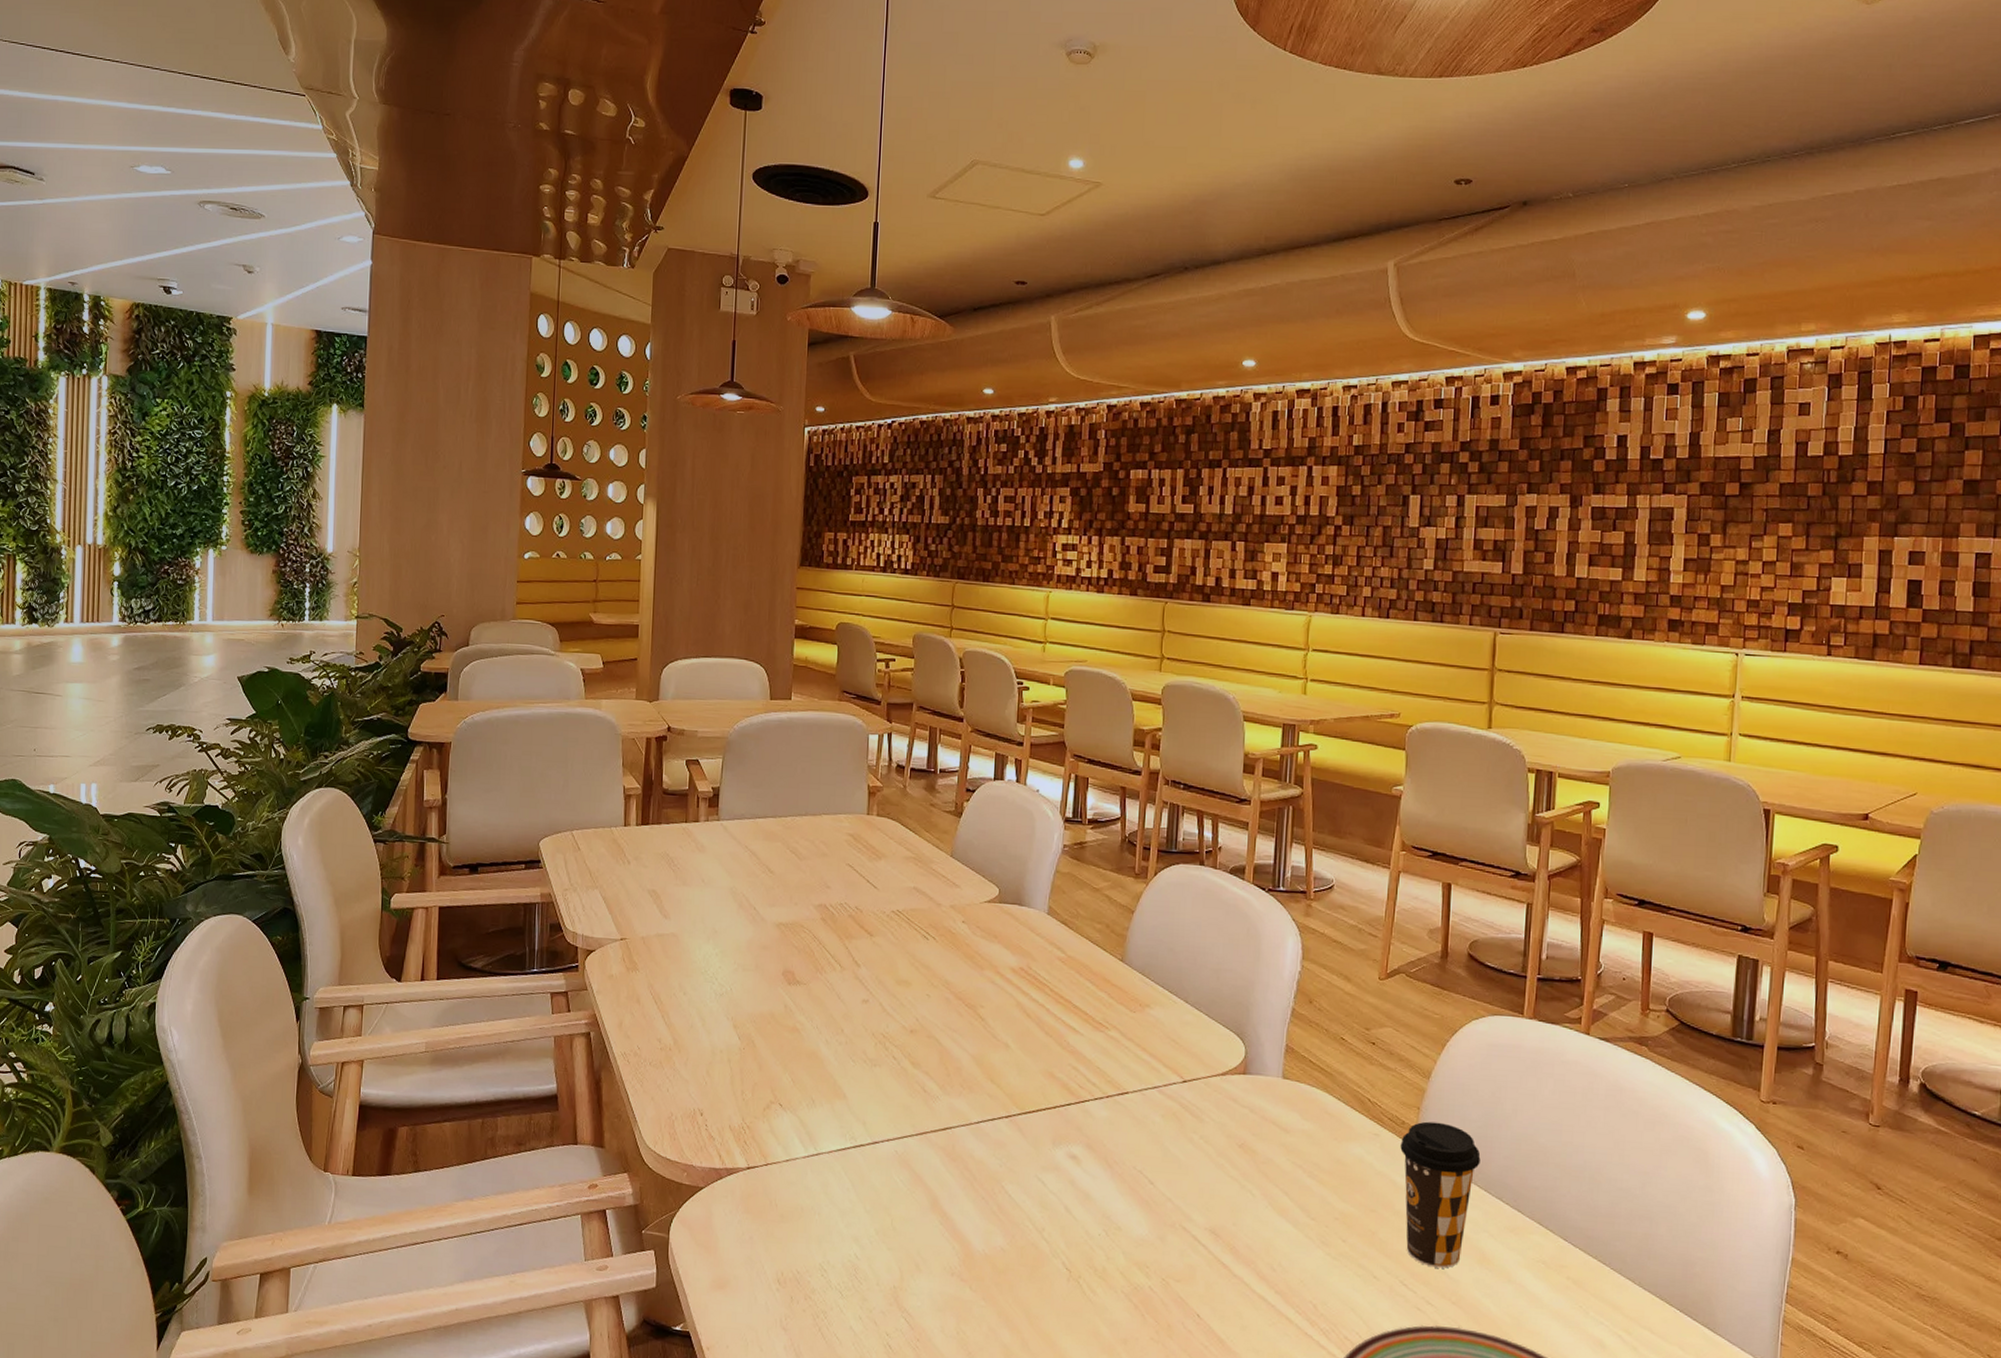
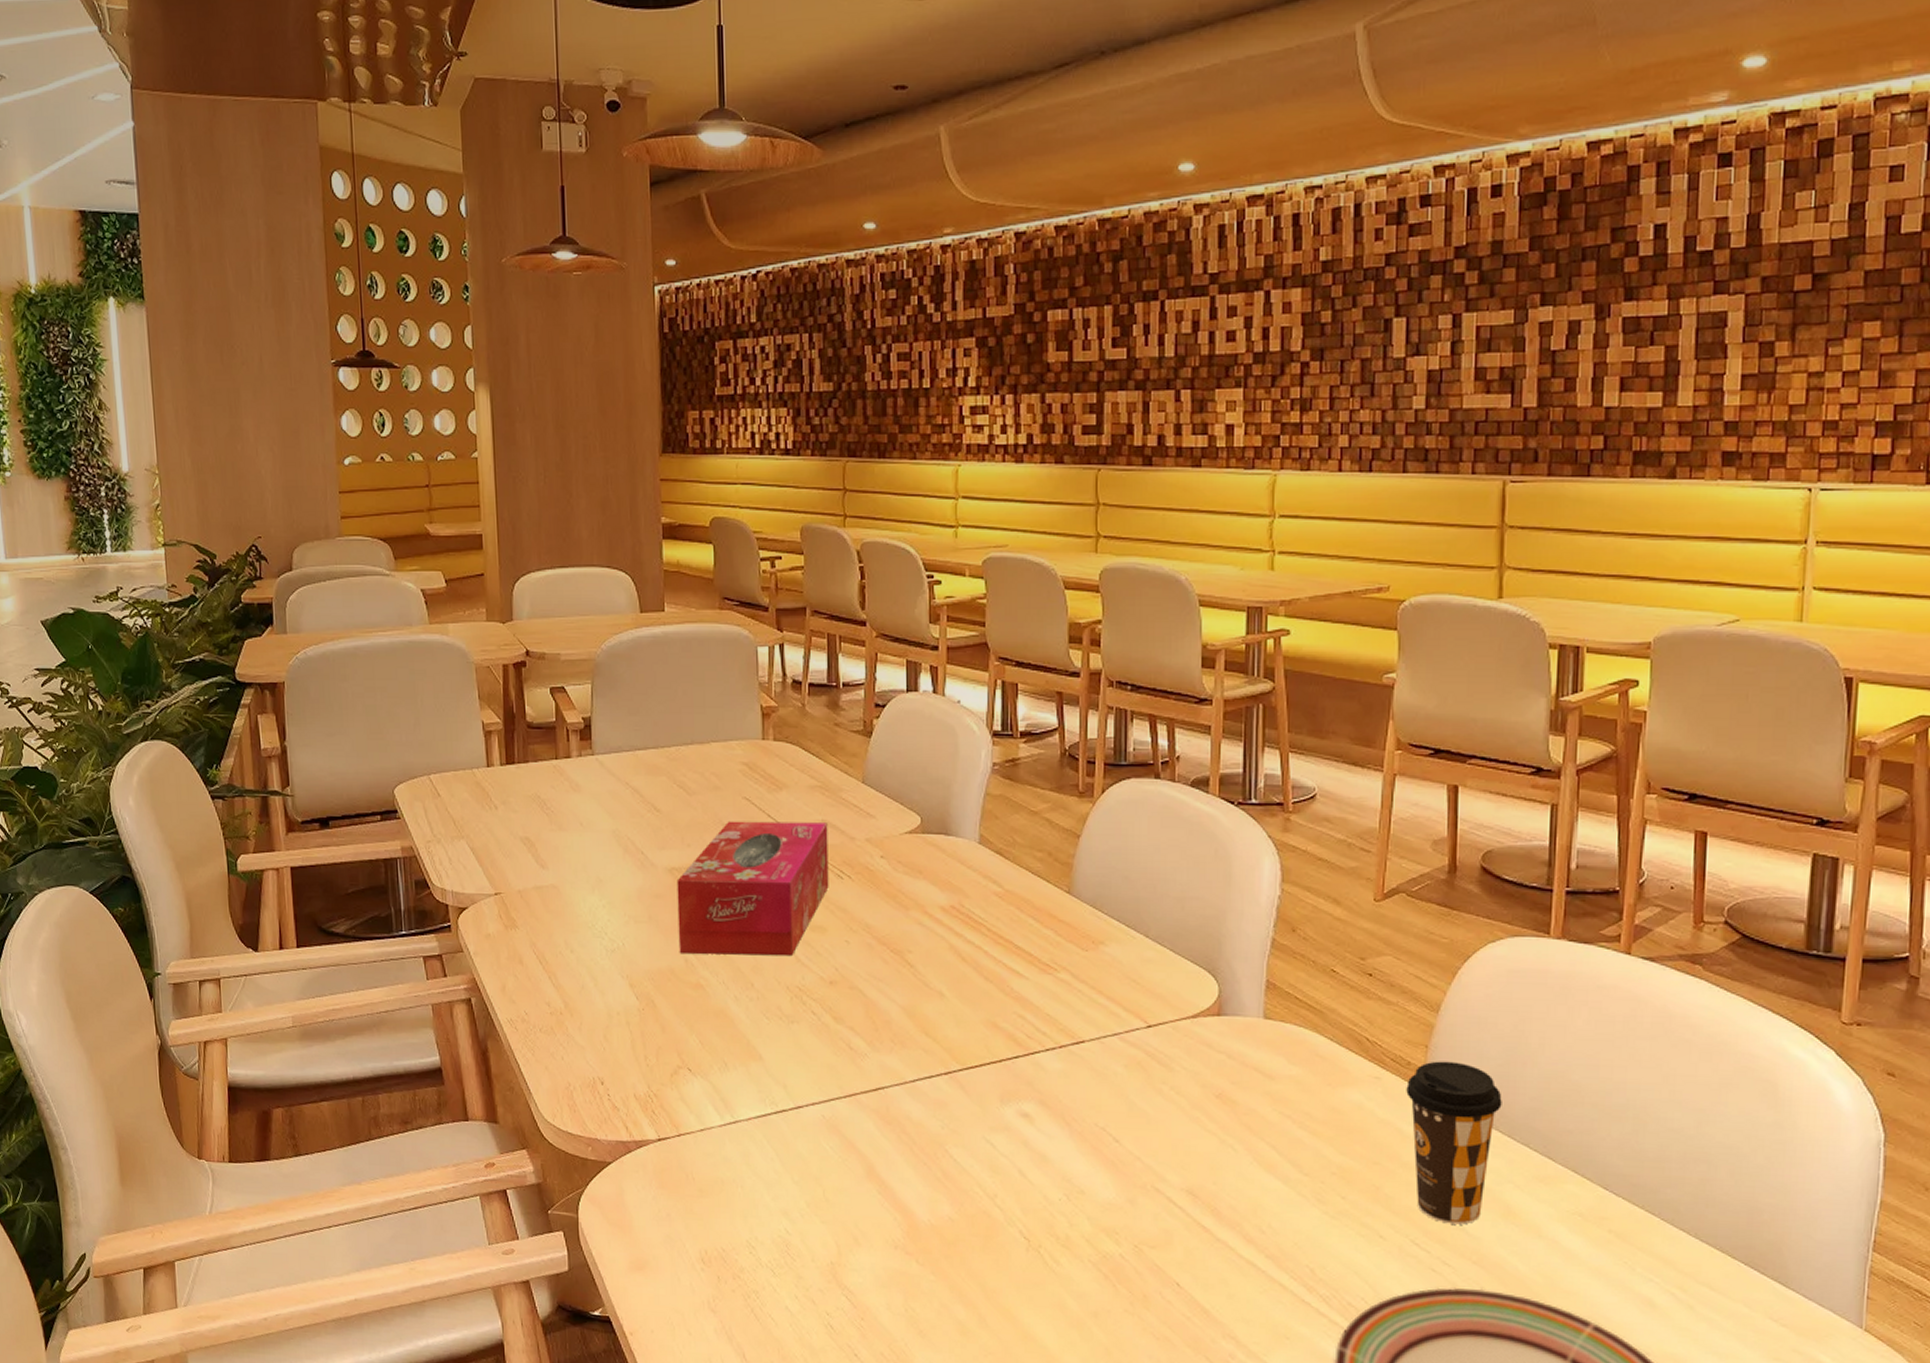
tissue box: none [780,884,919,1007] -> present [676,821,829,957]

